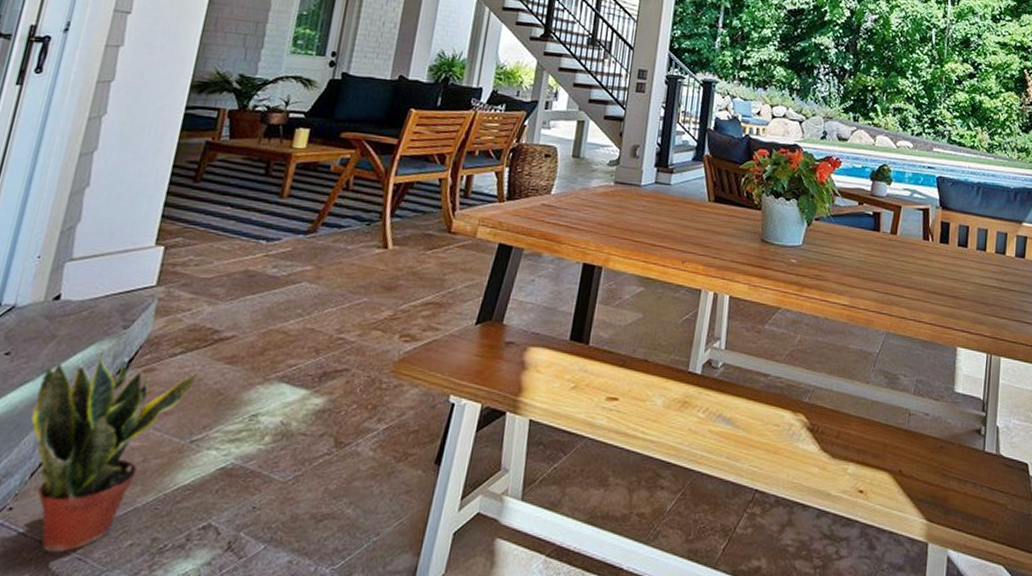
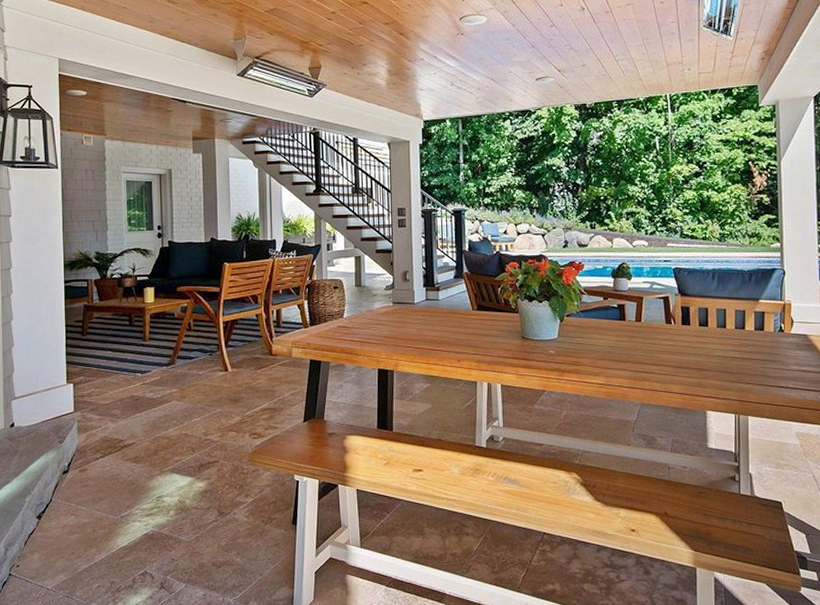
potted plant: present [30,351,198,553] -> none [15,459,115,593]

